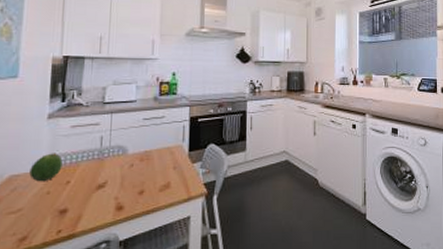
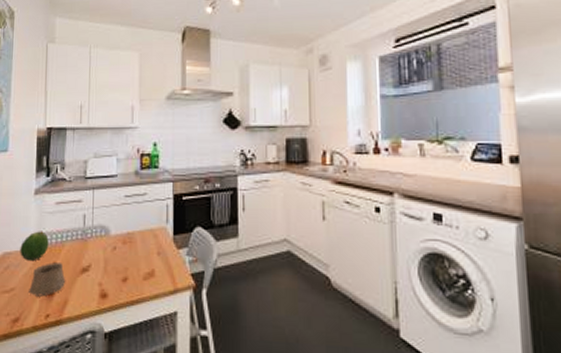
cup: none [39,182,79,215] -> present [29,262,65,297]

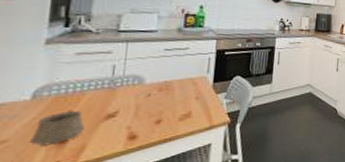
fruit: present [20,231,49,262] -> none [18,81,64,112]

